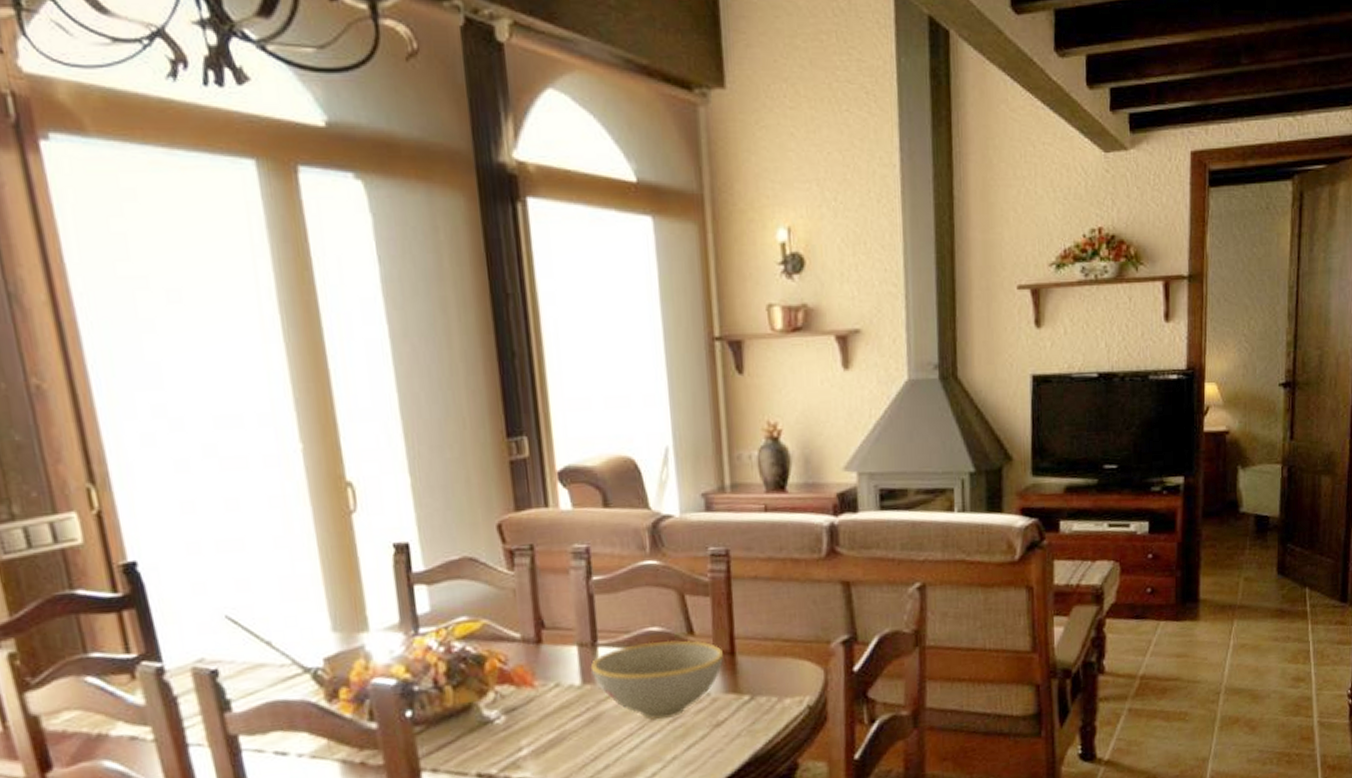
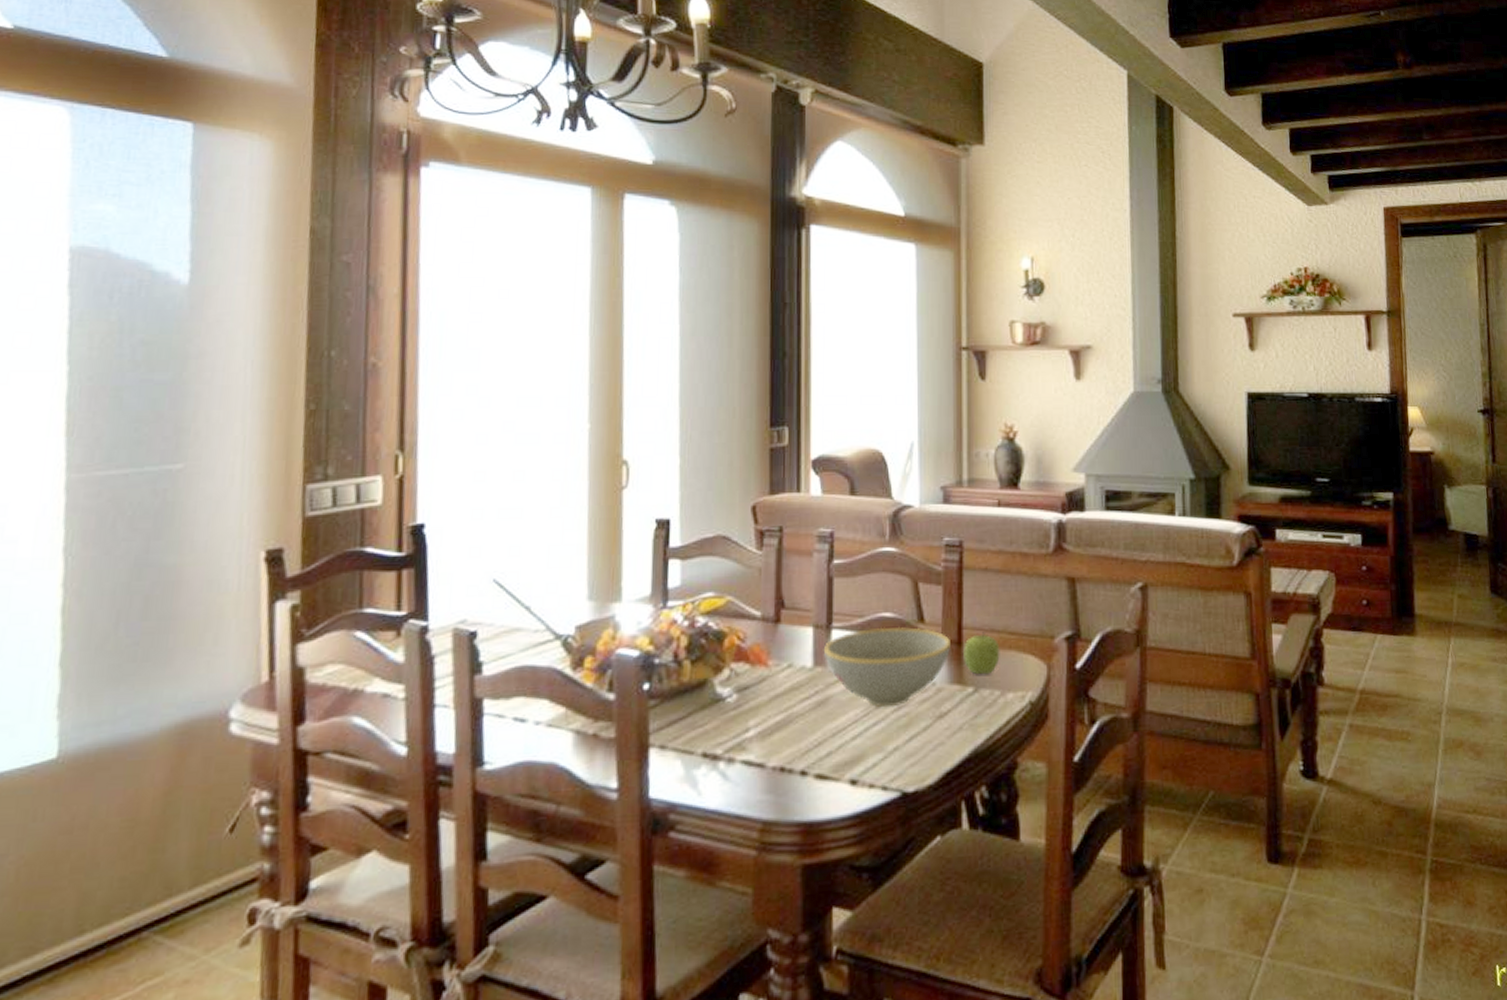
fruit: none [737,641,775,683] -> present [963,632,1000,675]

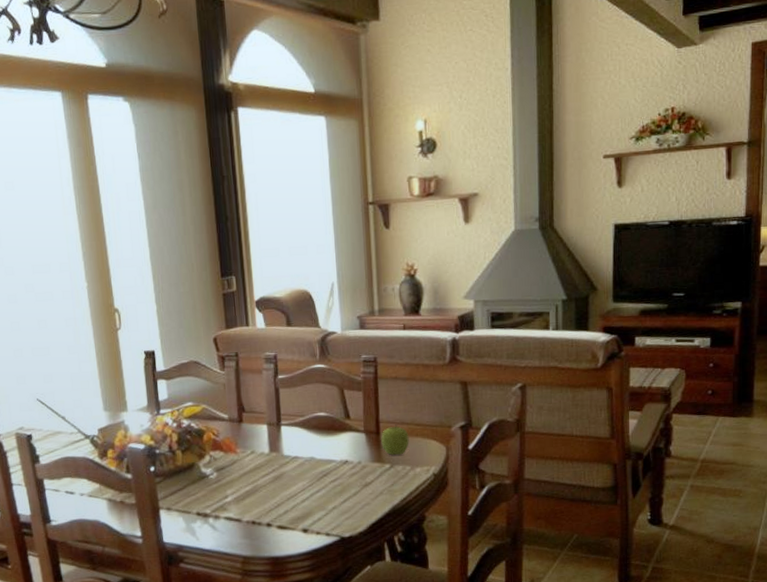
bowl: present [823,626,950,708] -> none [276,422,371,480]

